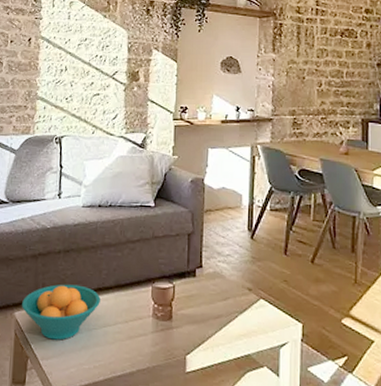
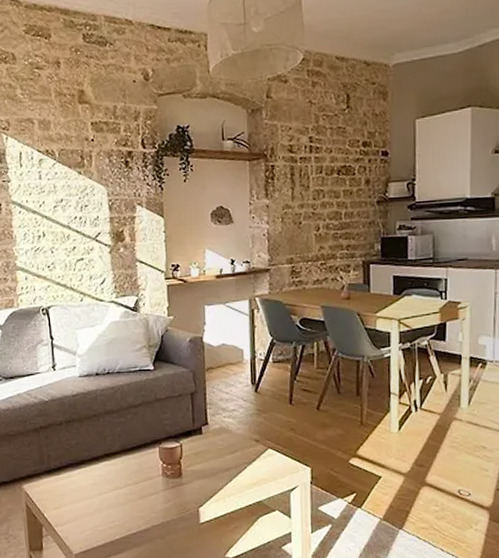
fruit bowl: present [22,284,100,340] -> none [29,453,108,507]

